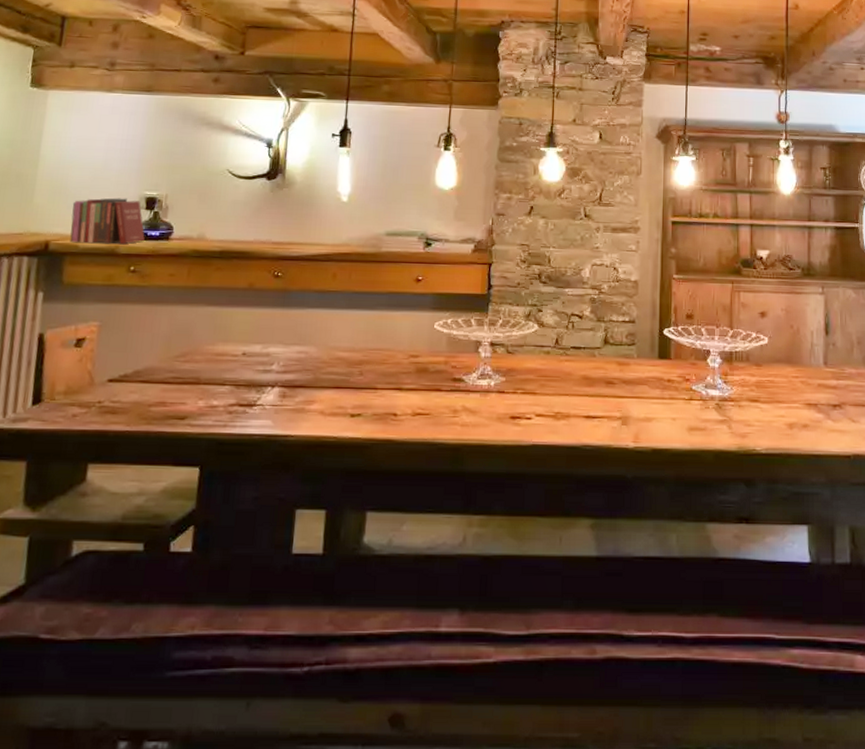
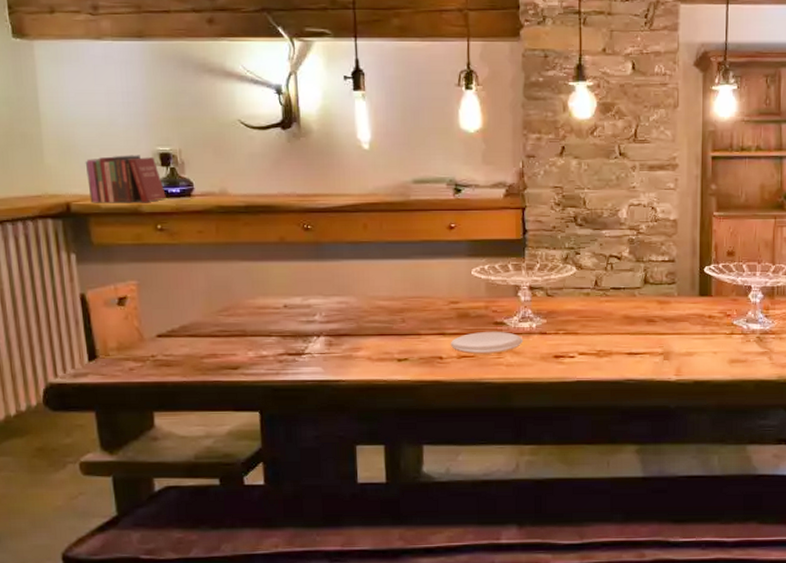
plate: none [406,387,481,412] -> present [450,331,524,354]

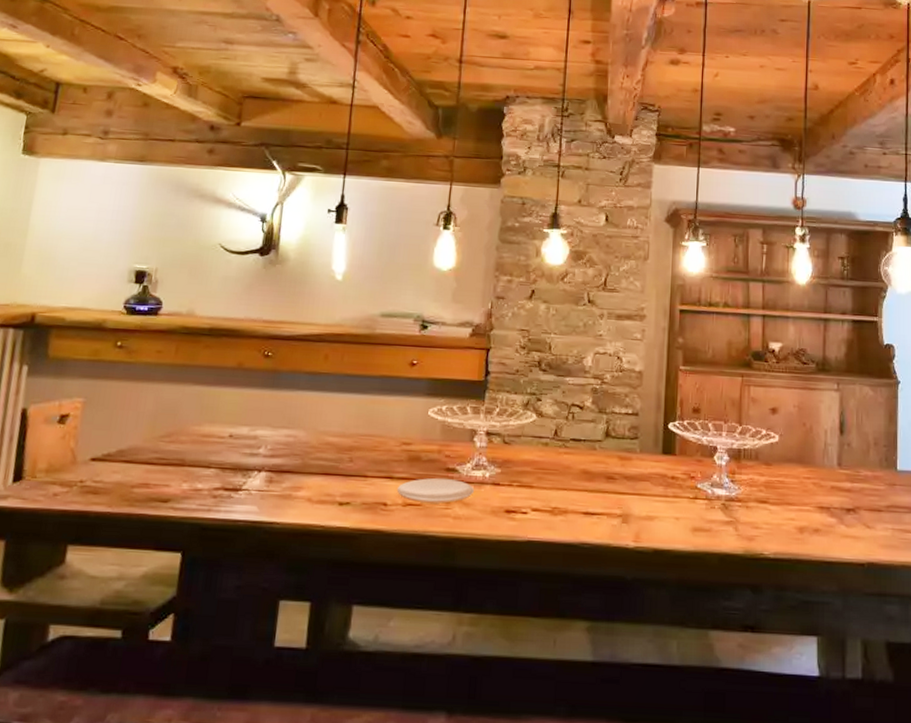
books: present [85,155,166,203] -> none [56,270,133,319]

